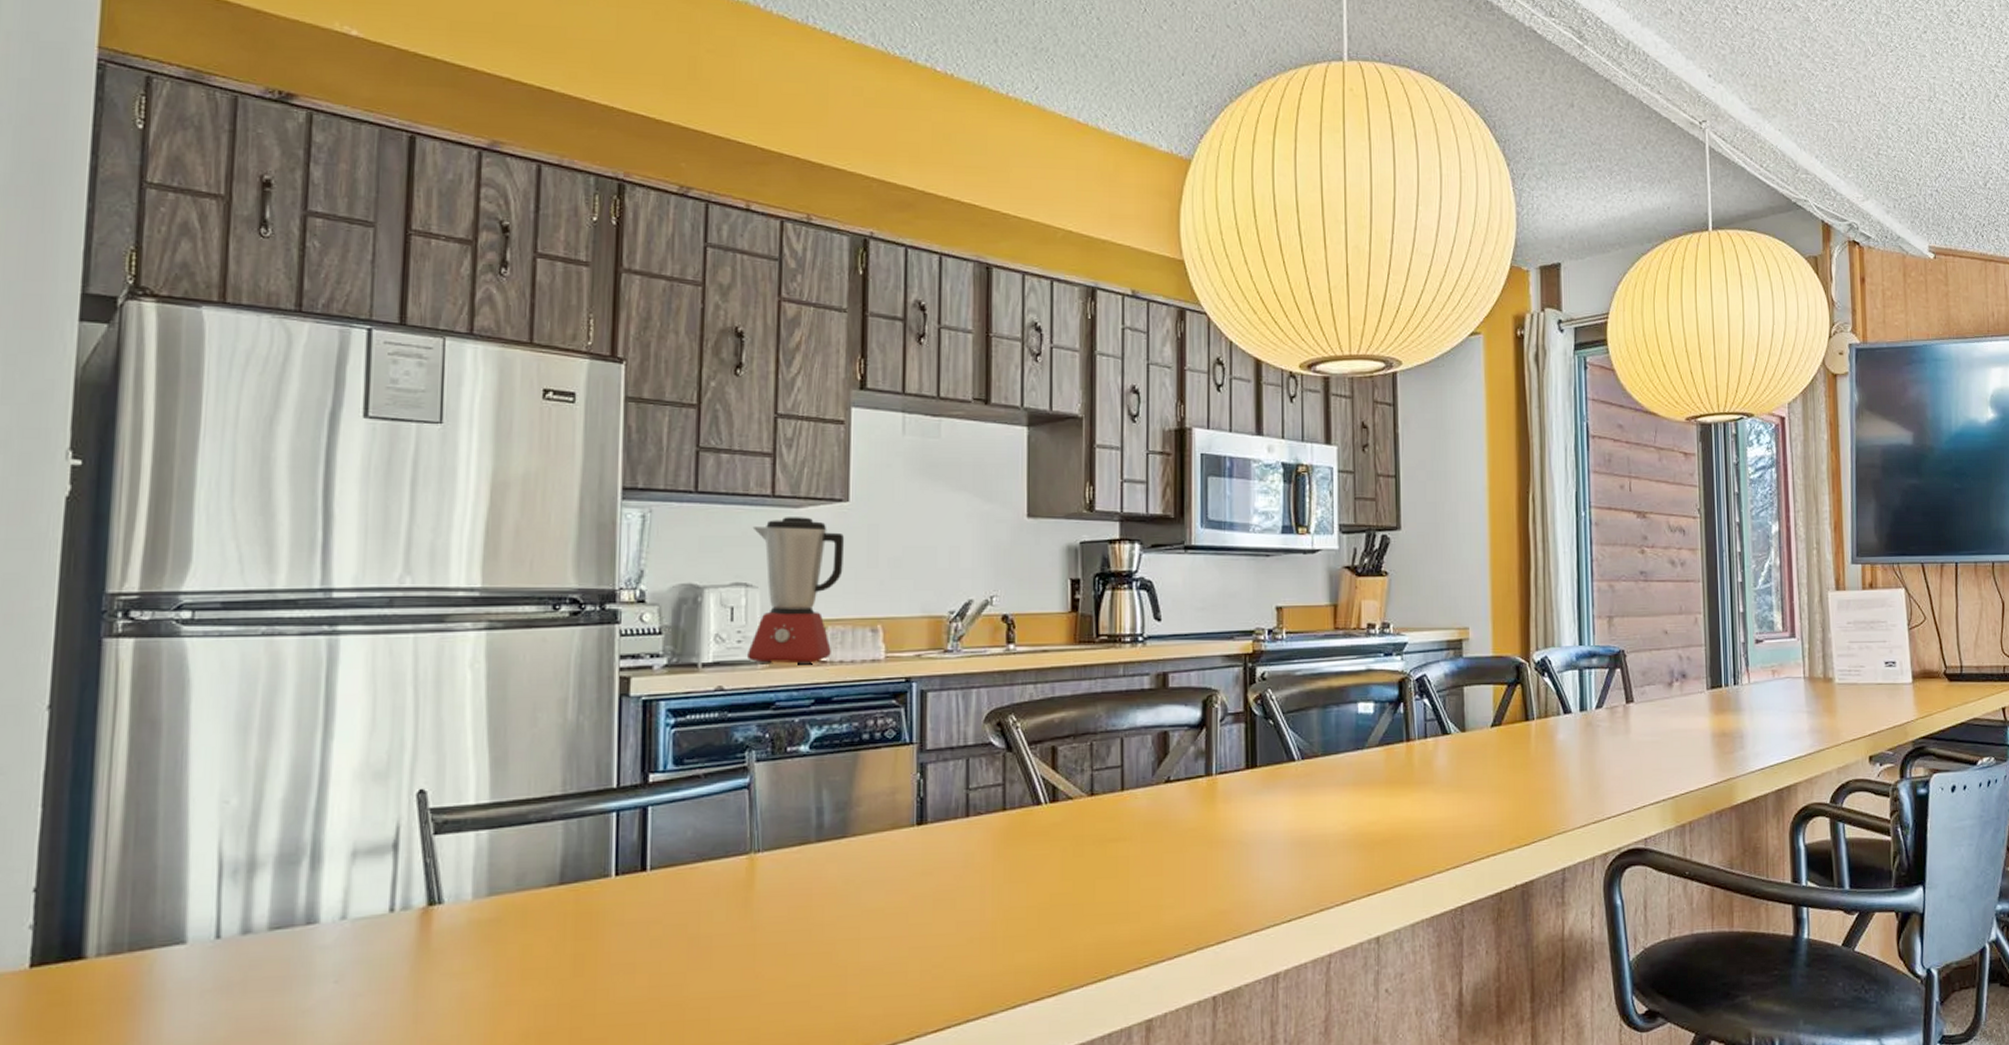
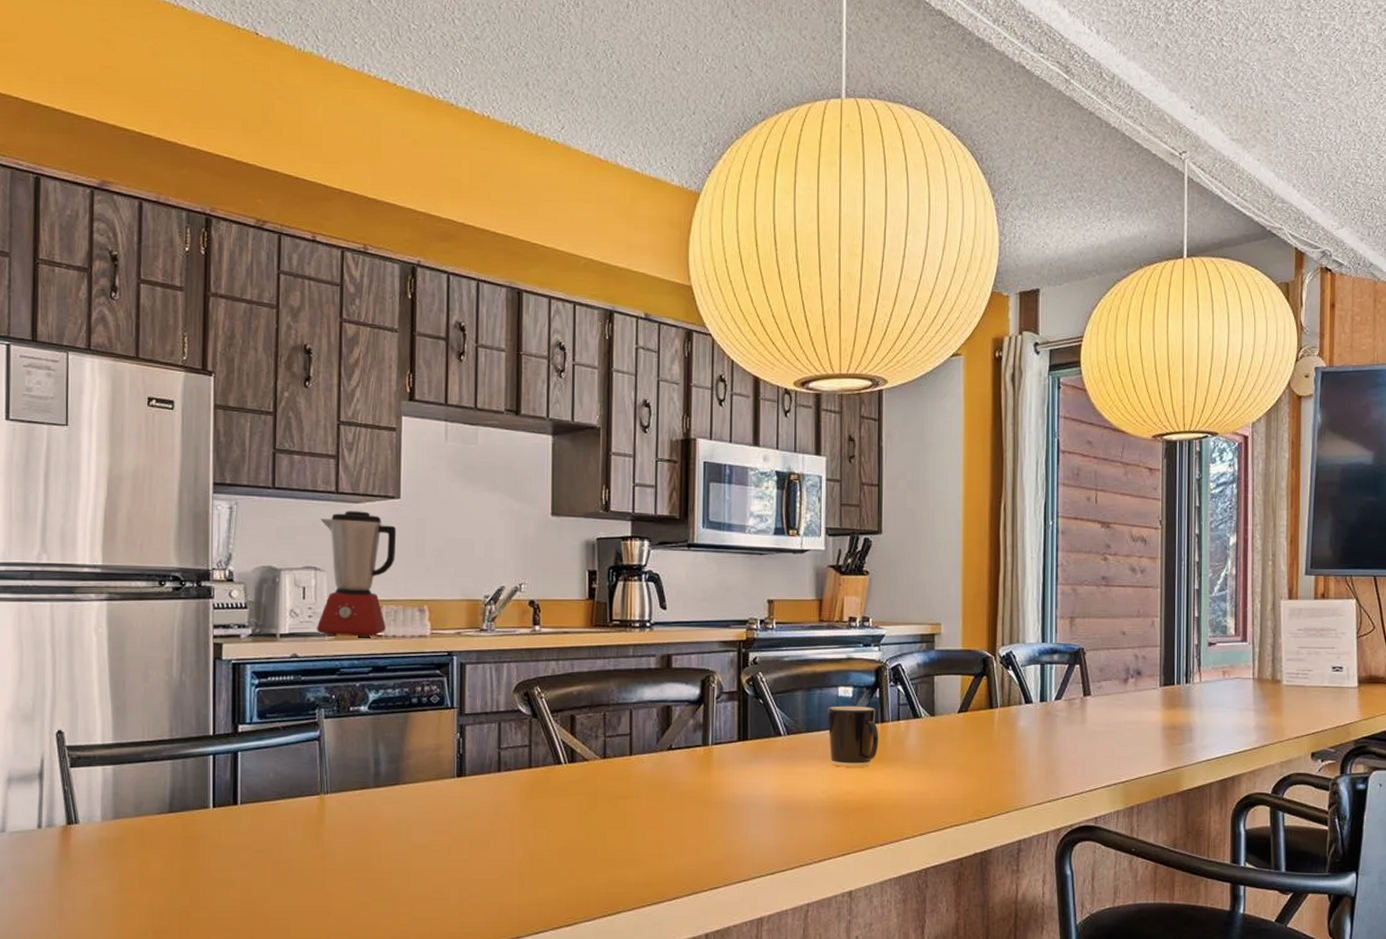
mug: none [1347,723,1405,794] -> present [828,706,879,767]

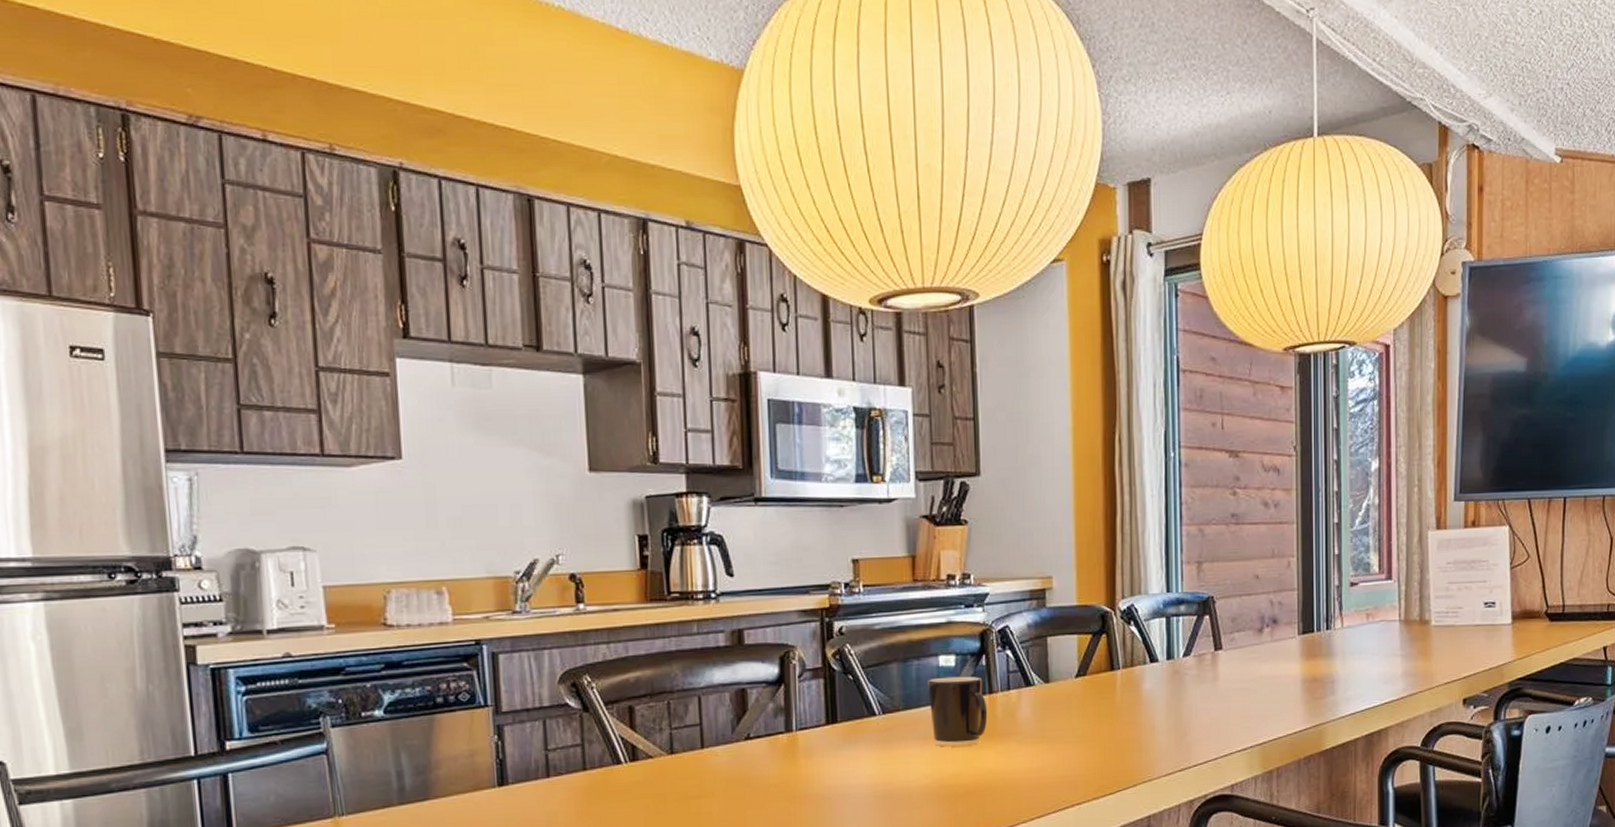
blender: present [317,511,397,638] -> none [304,476,402,630]

